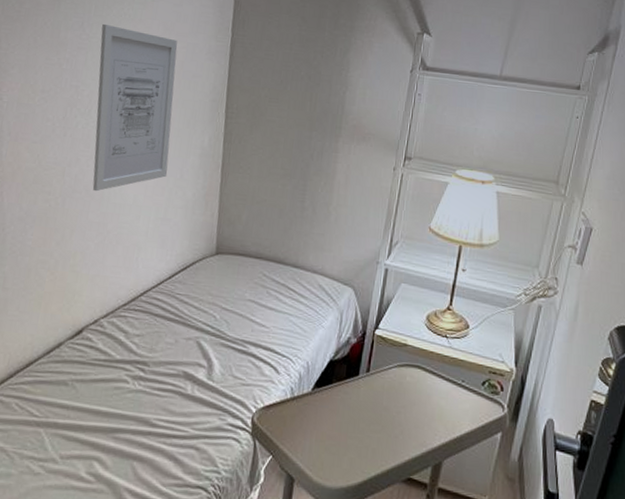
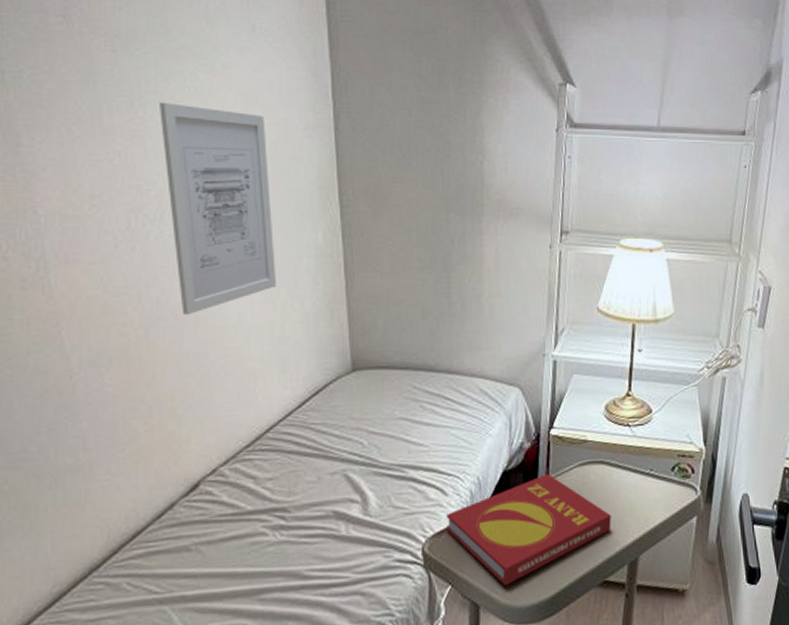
book: none [275,369,421,466] -> present [446,473,611,586]

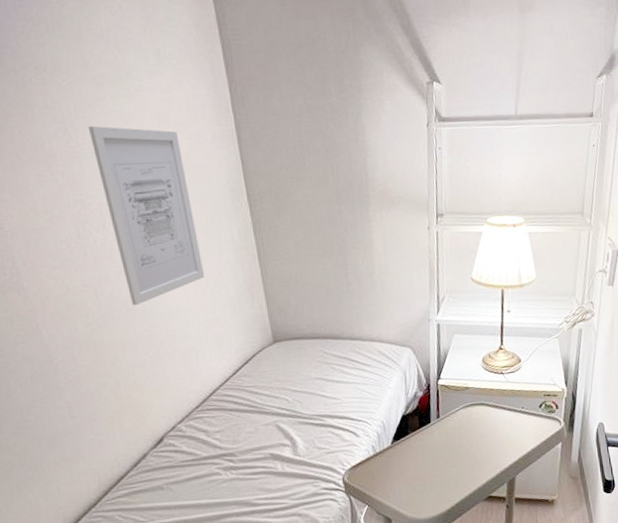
book: present [446,473,611,586] -> none [360,415,492,504]

